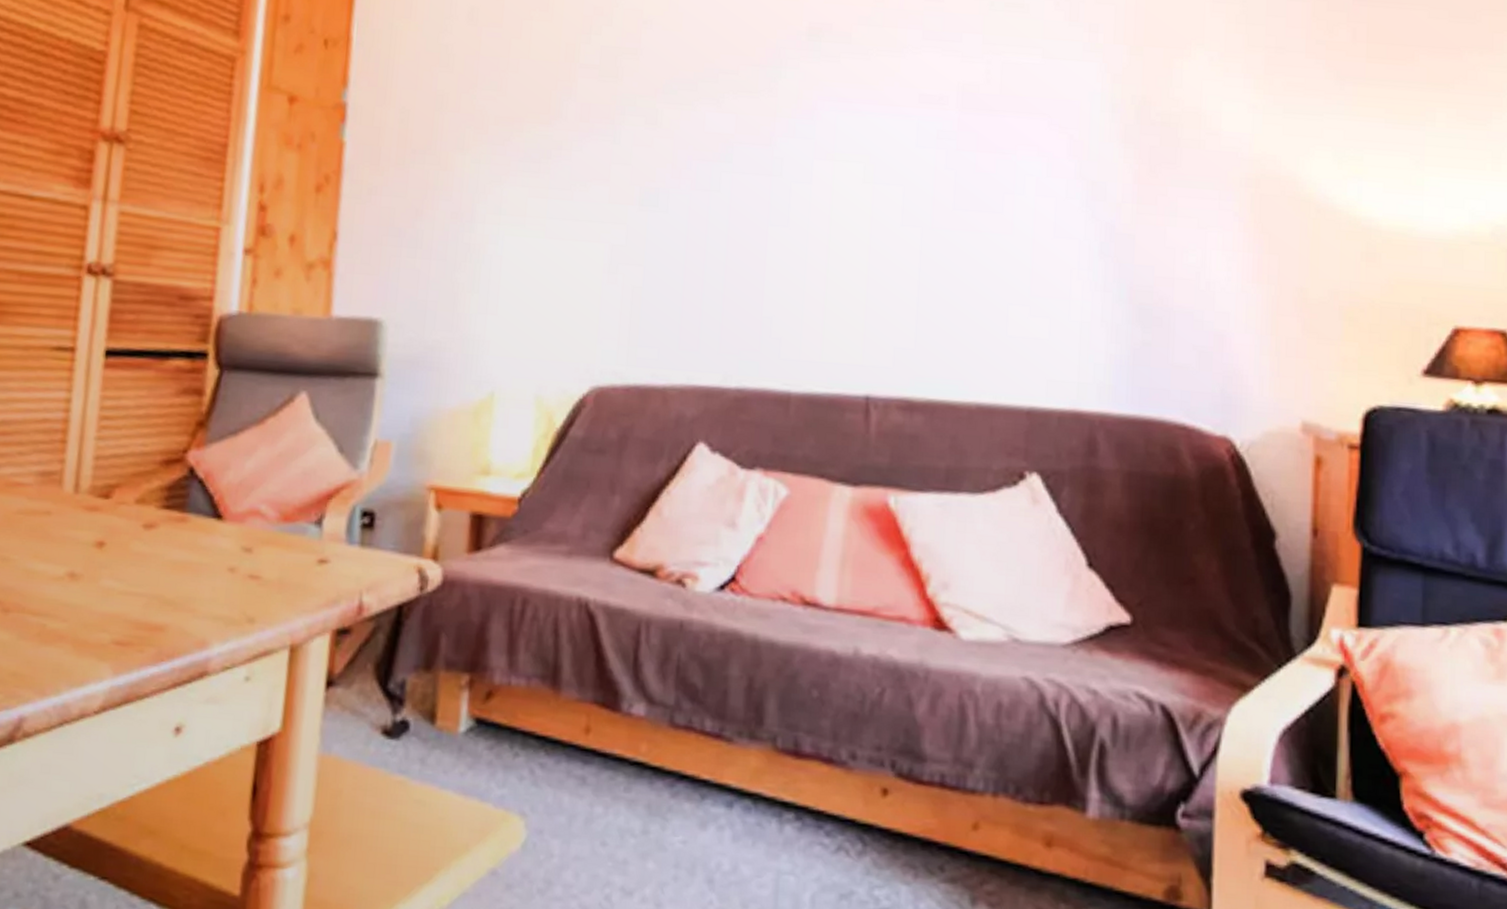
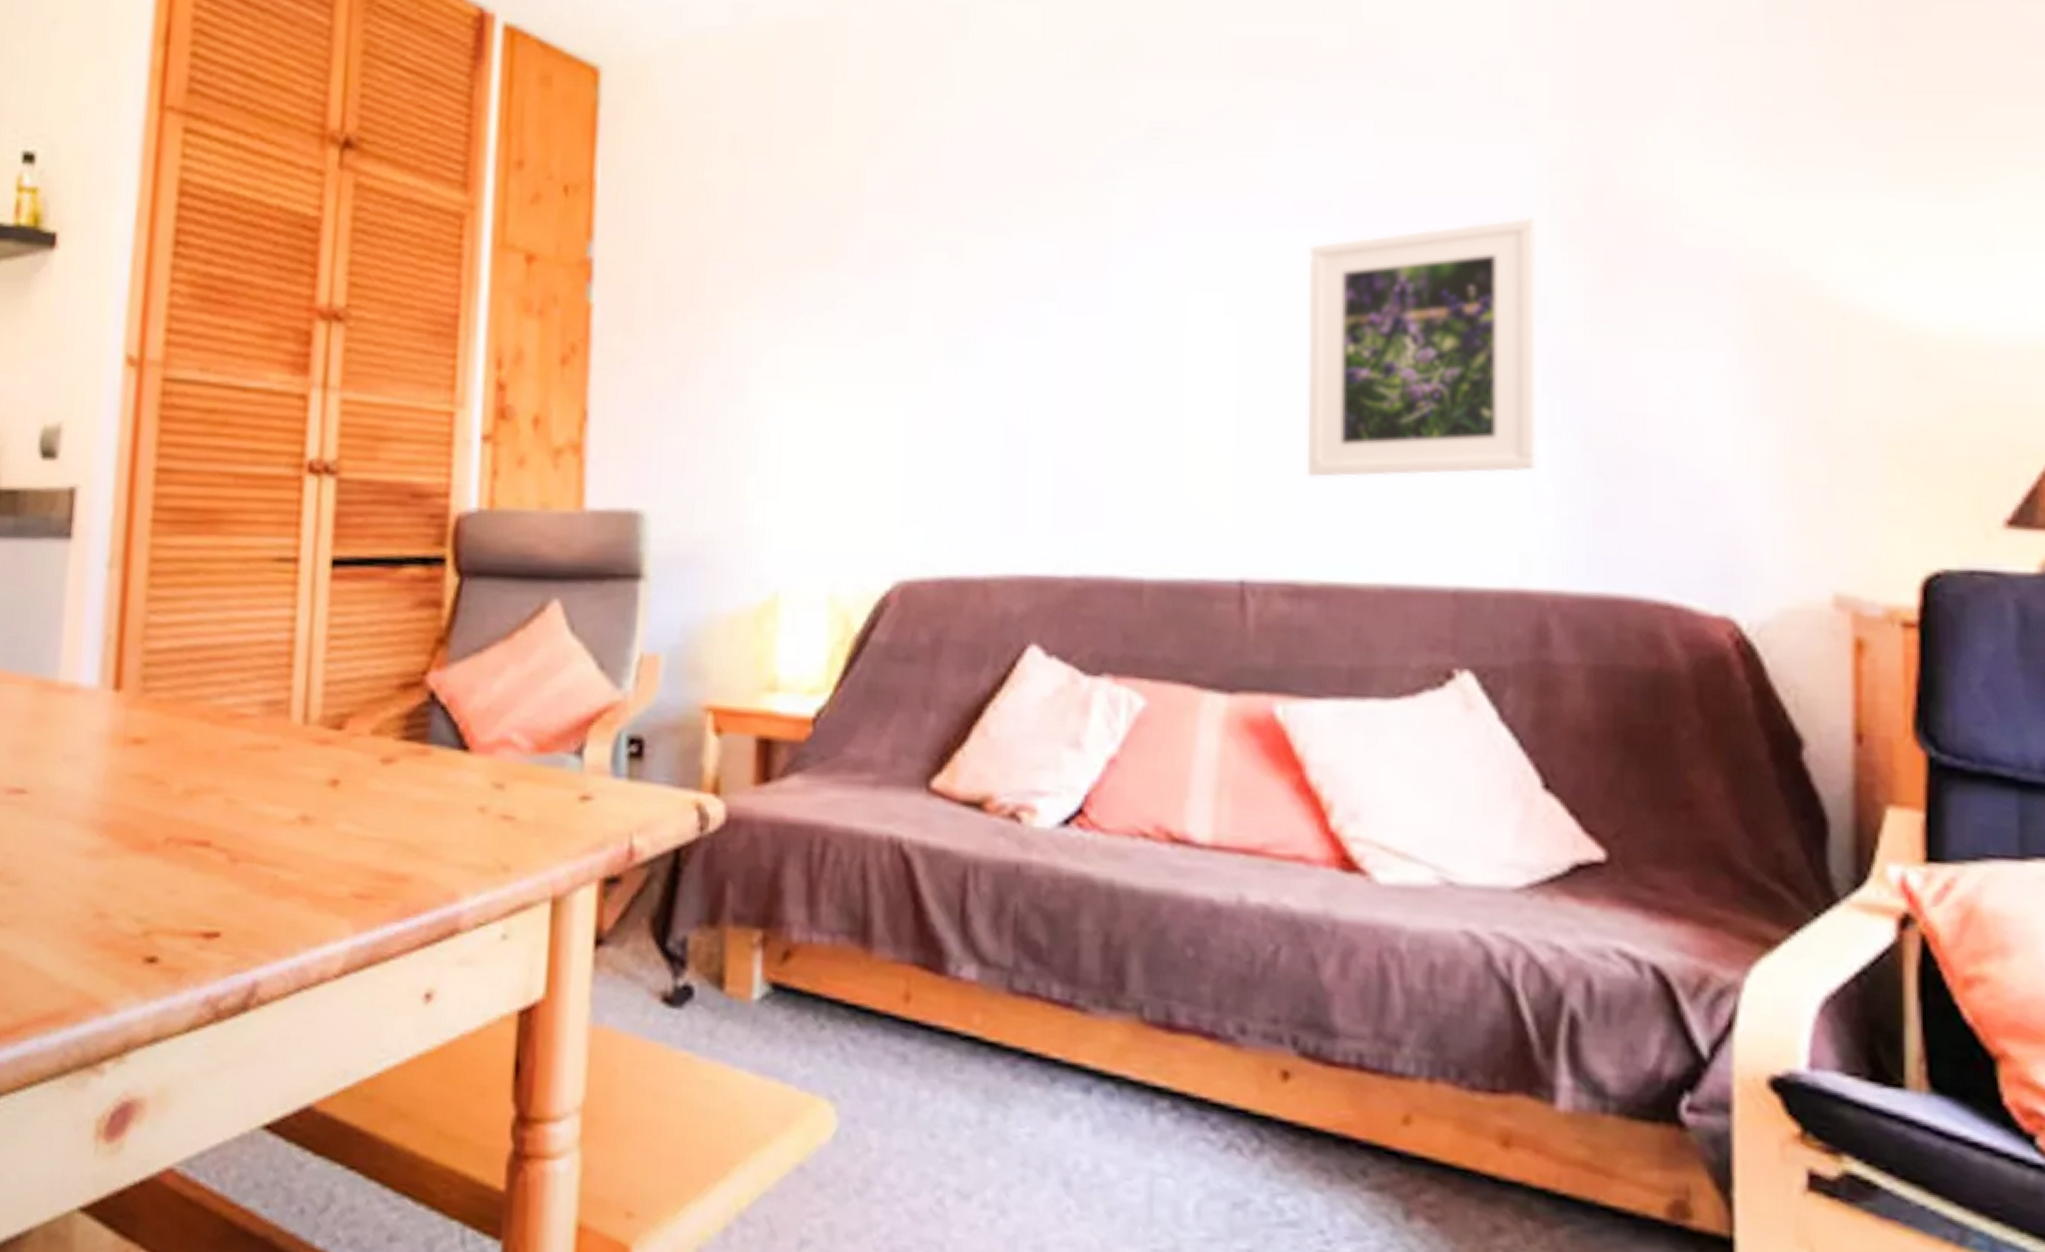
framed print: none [921,119,1100,318] -> present [1307,217,1536,477]

